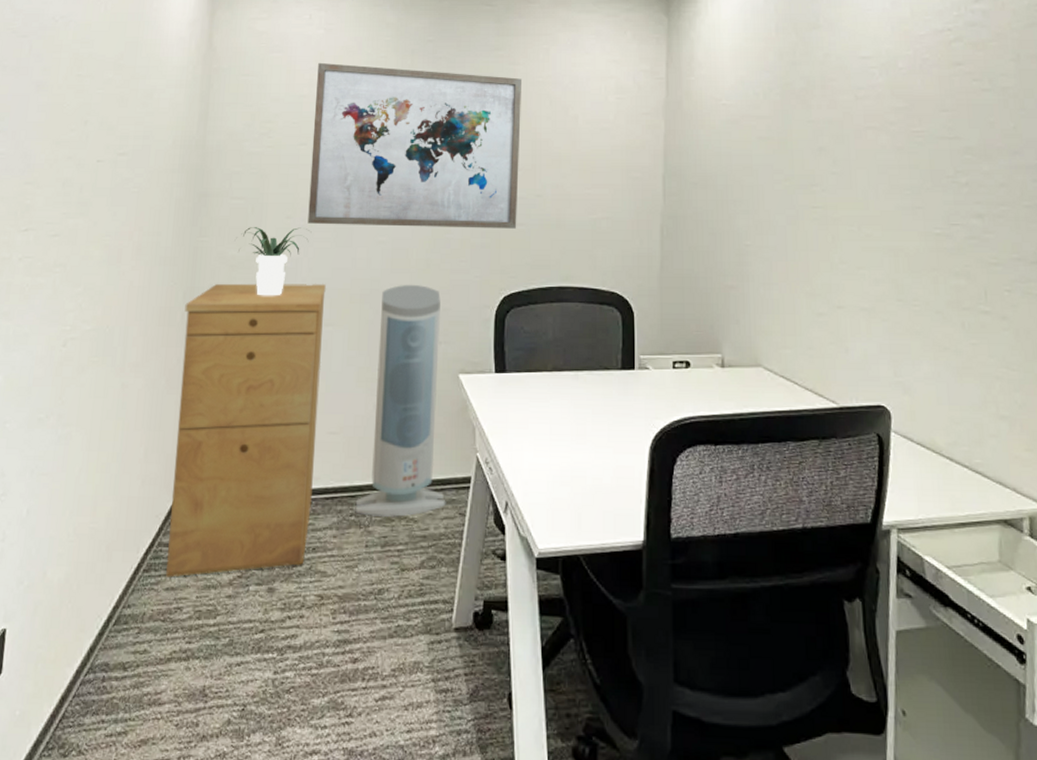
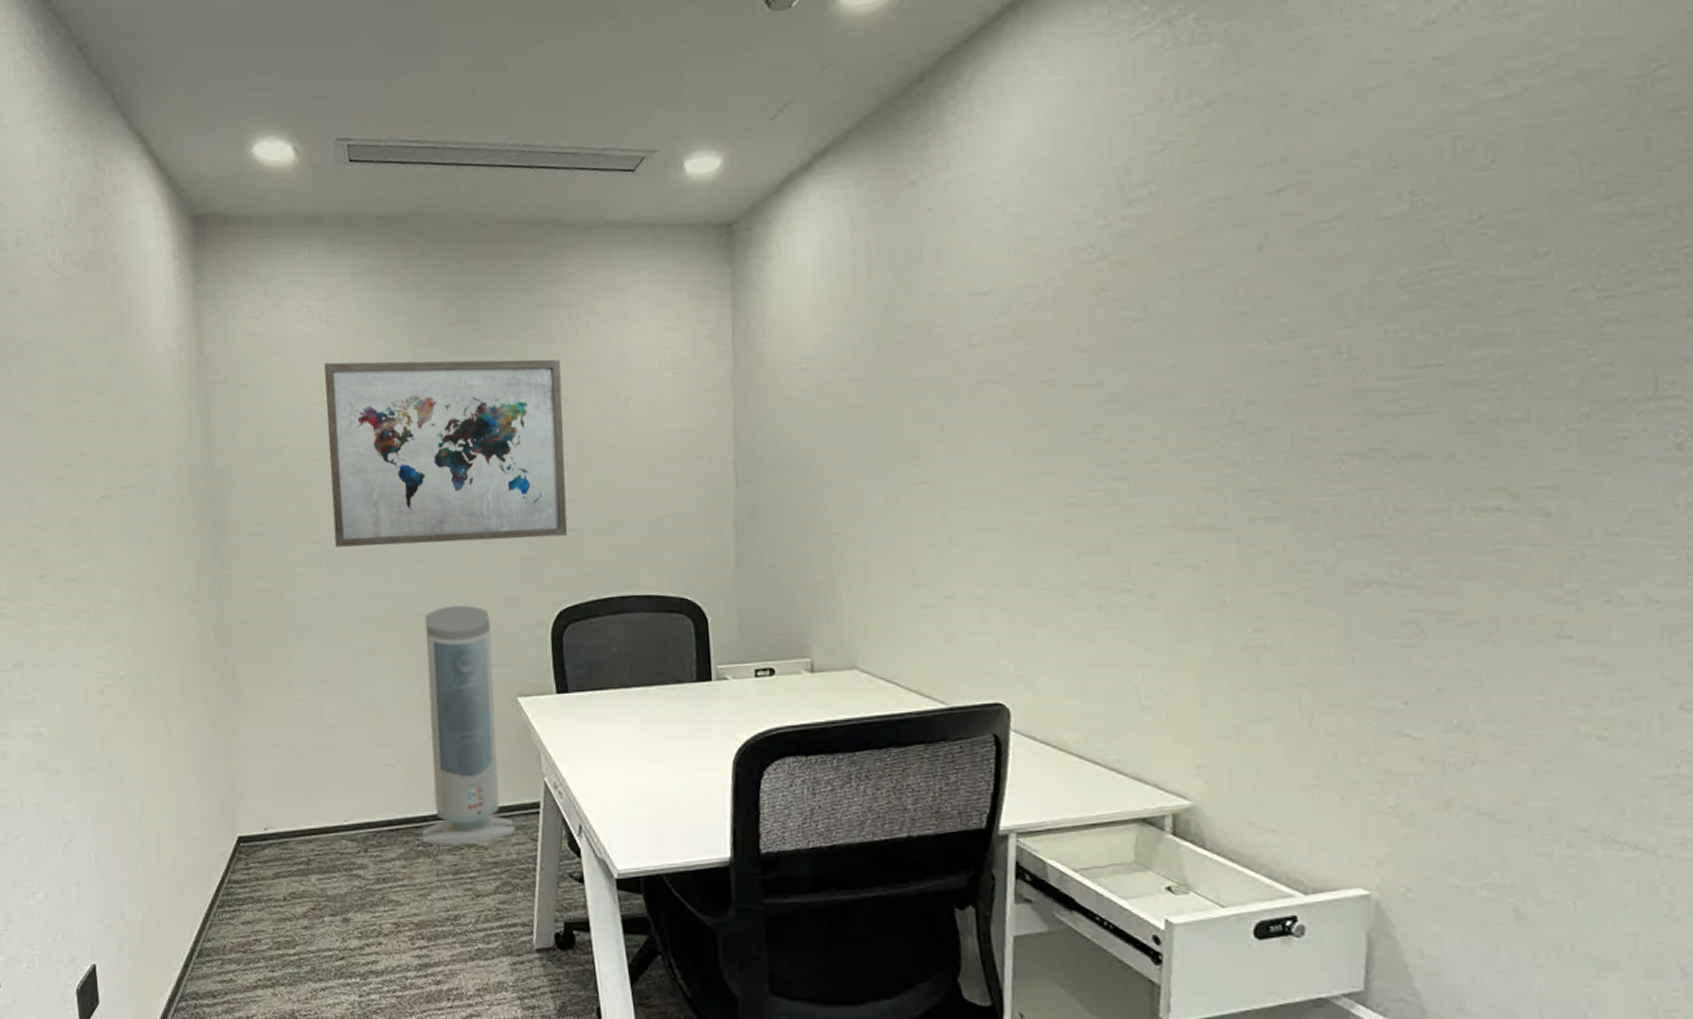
filing cabinet: present [166,283,326,577] -> none [218,610,377,912]
potted plant: present [236,227,312,296] -> none [261,552,341,629]

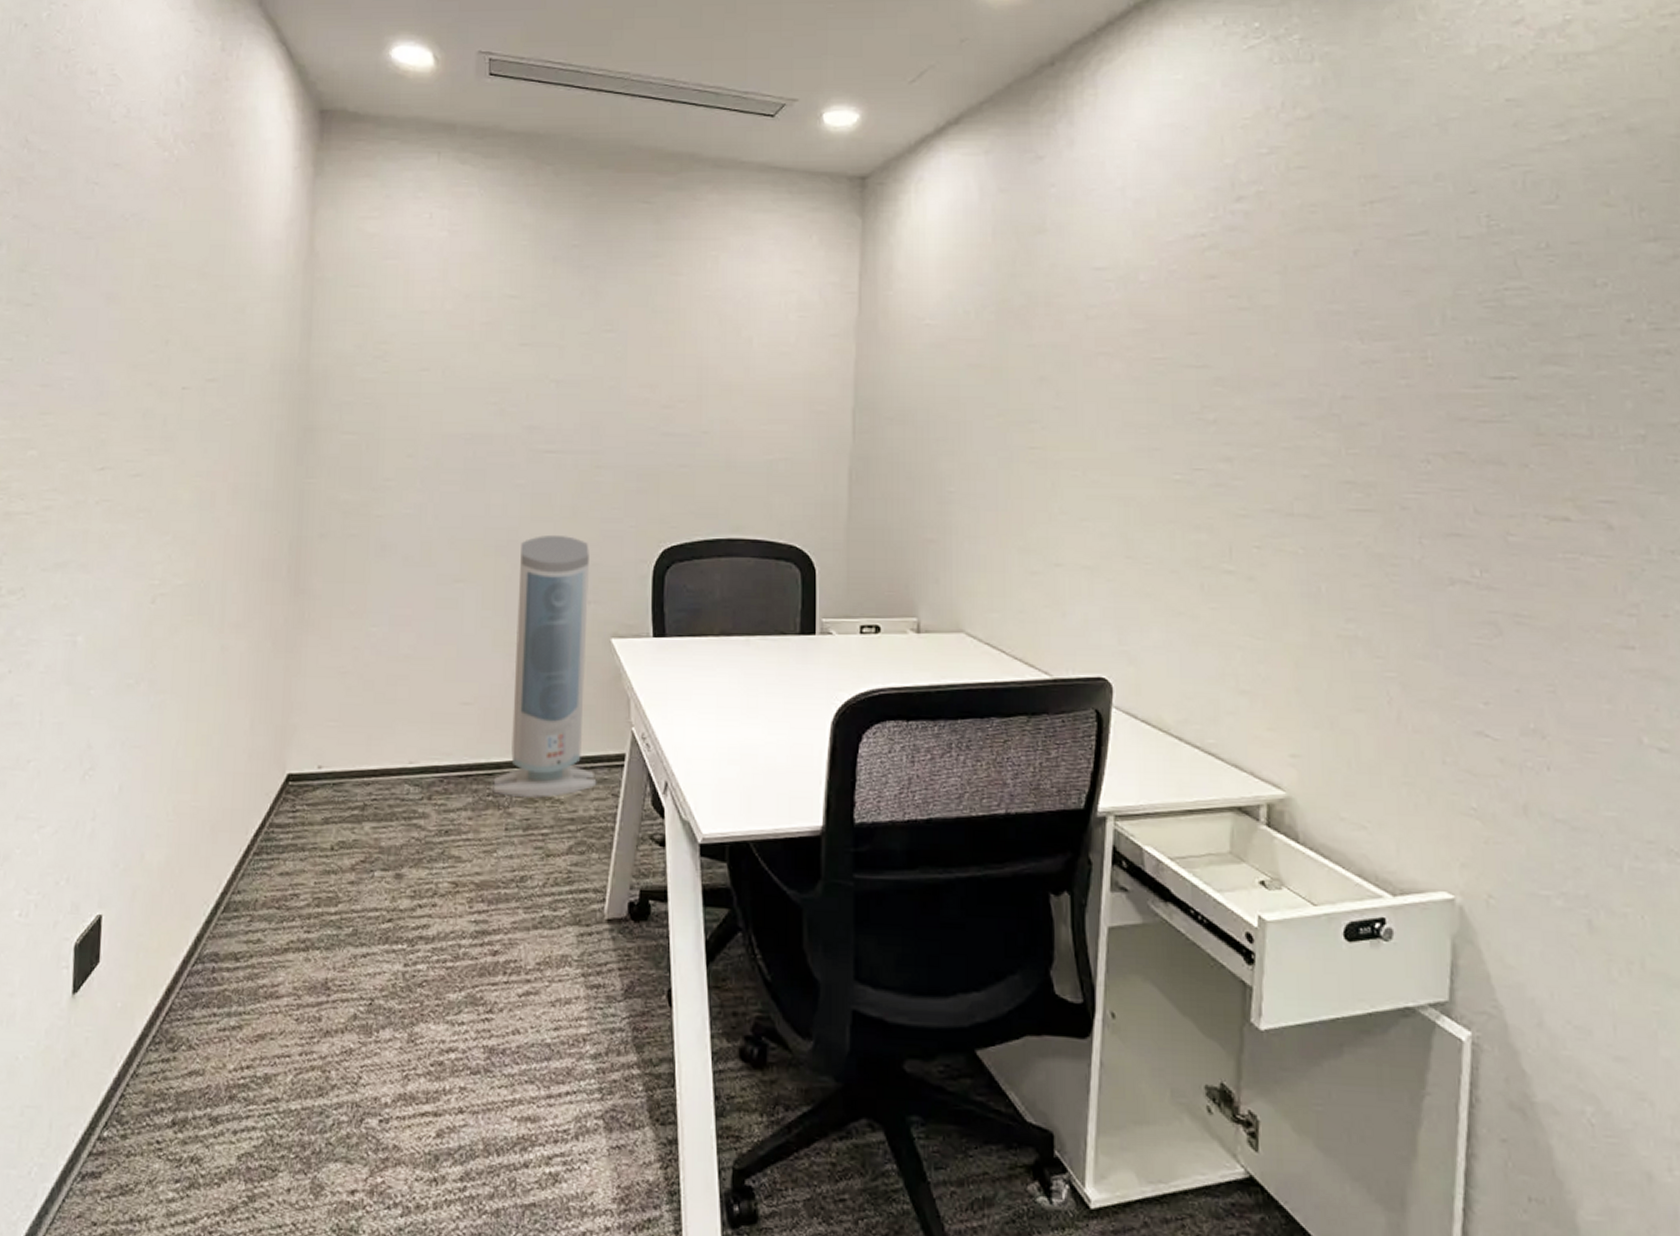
wall art: present [324,359,568,547] -> none [432,271,685,471]

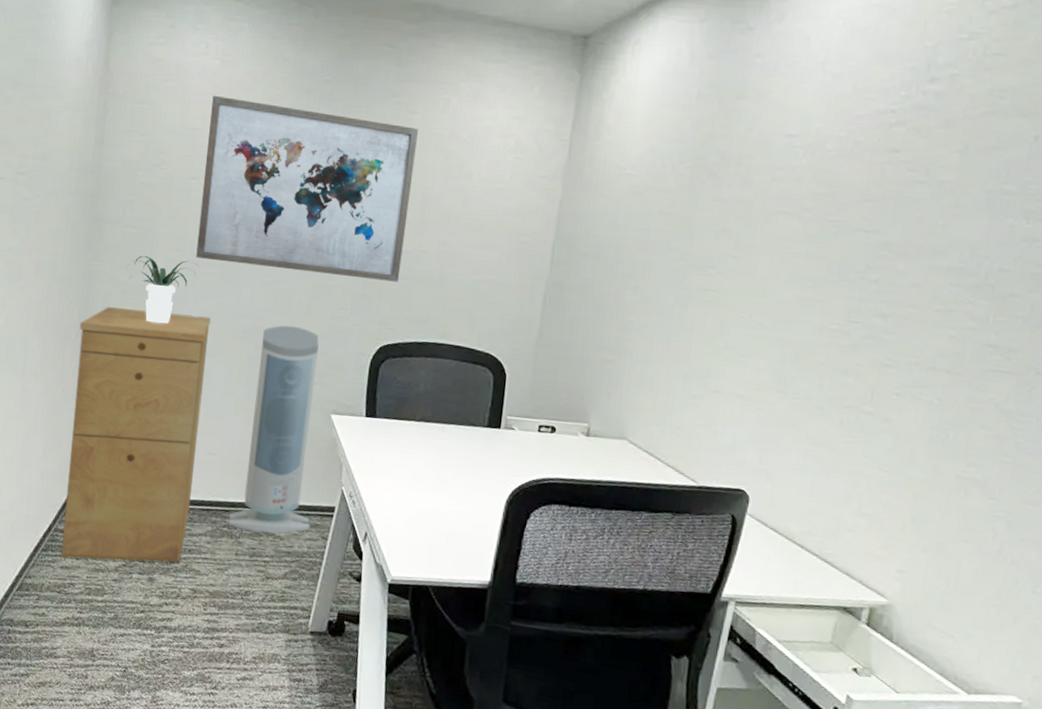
filing cabinet: none [279,532,455,861] -> present [61,307,211,563]
potted plant: none [348,467,438,548] -> present [128,256,200,324]
wall art: none [432,271,685,471] -> present [196,95,418,282]

